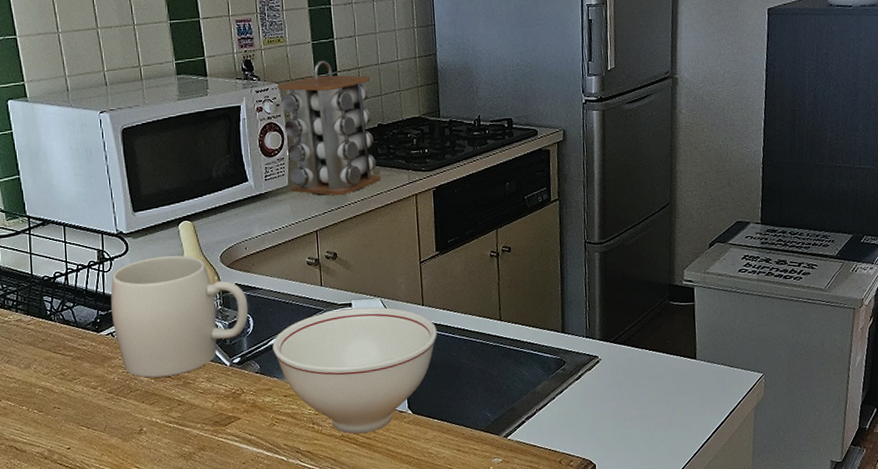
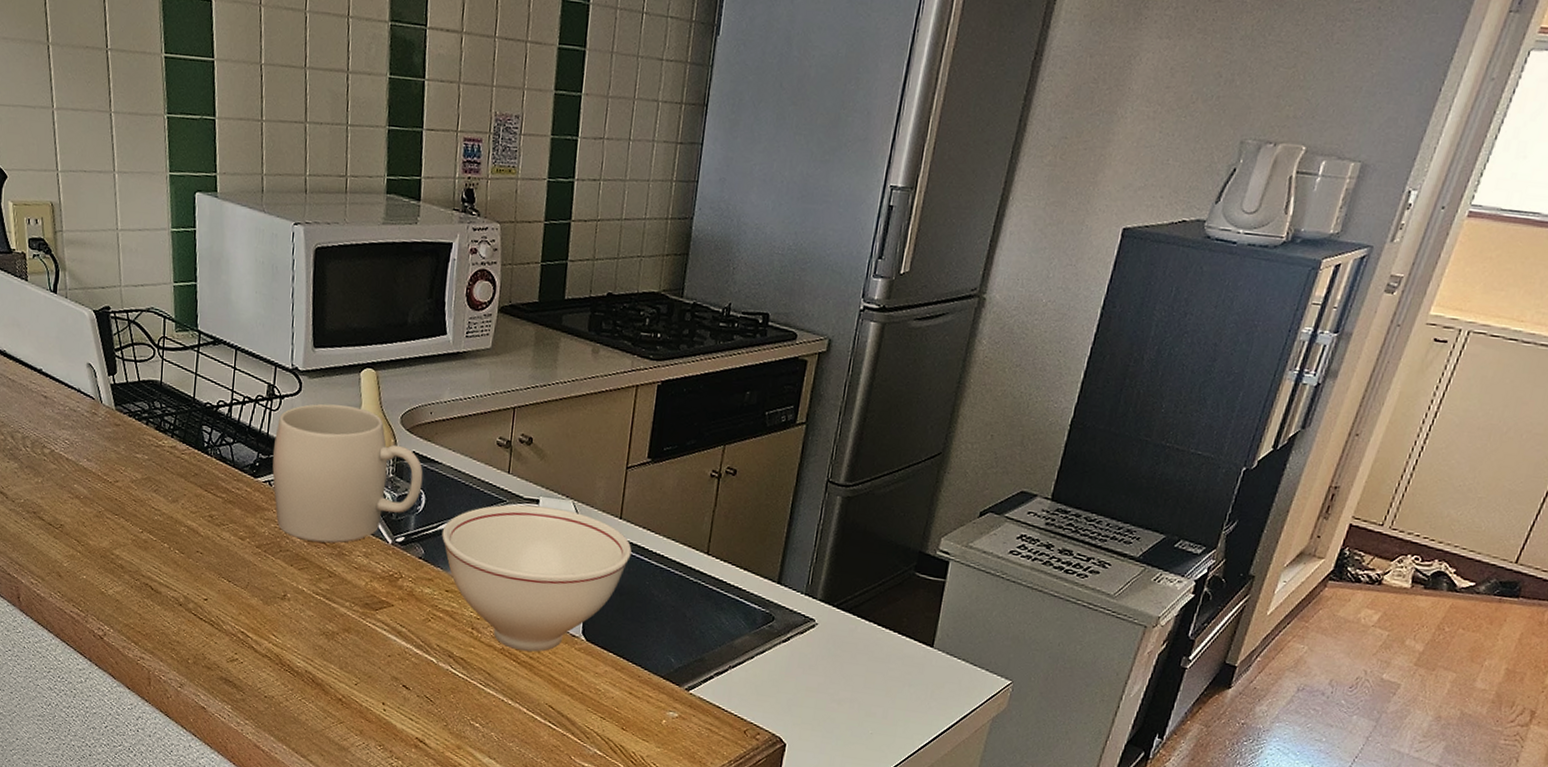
spice rack: present [278,60,381,196] -> none [493,203,609,372]

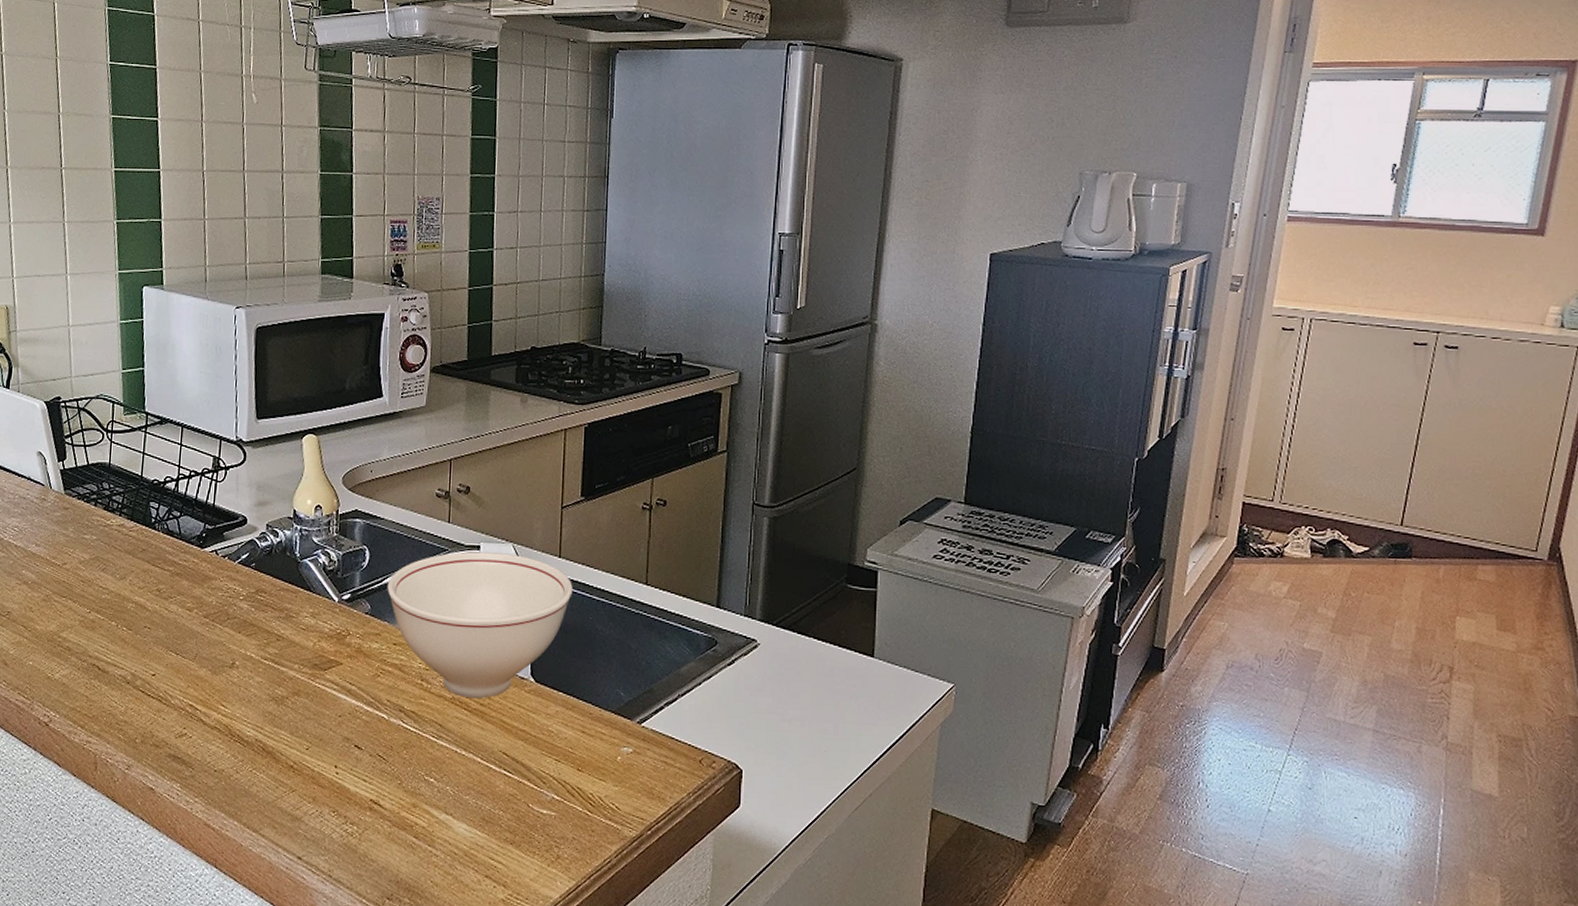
mug: present [272,403,423,544] -> none [218,471,366,607]

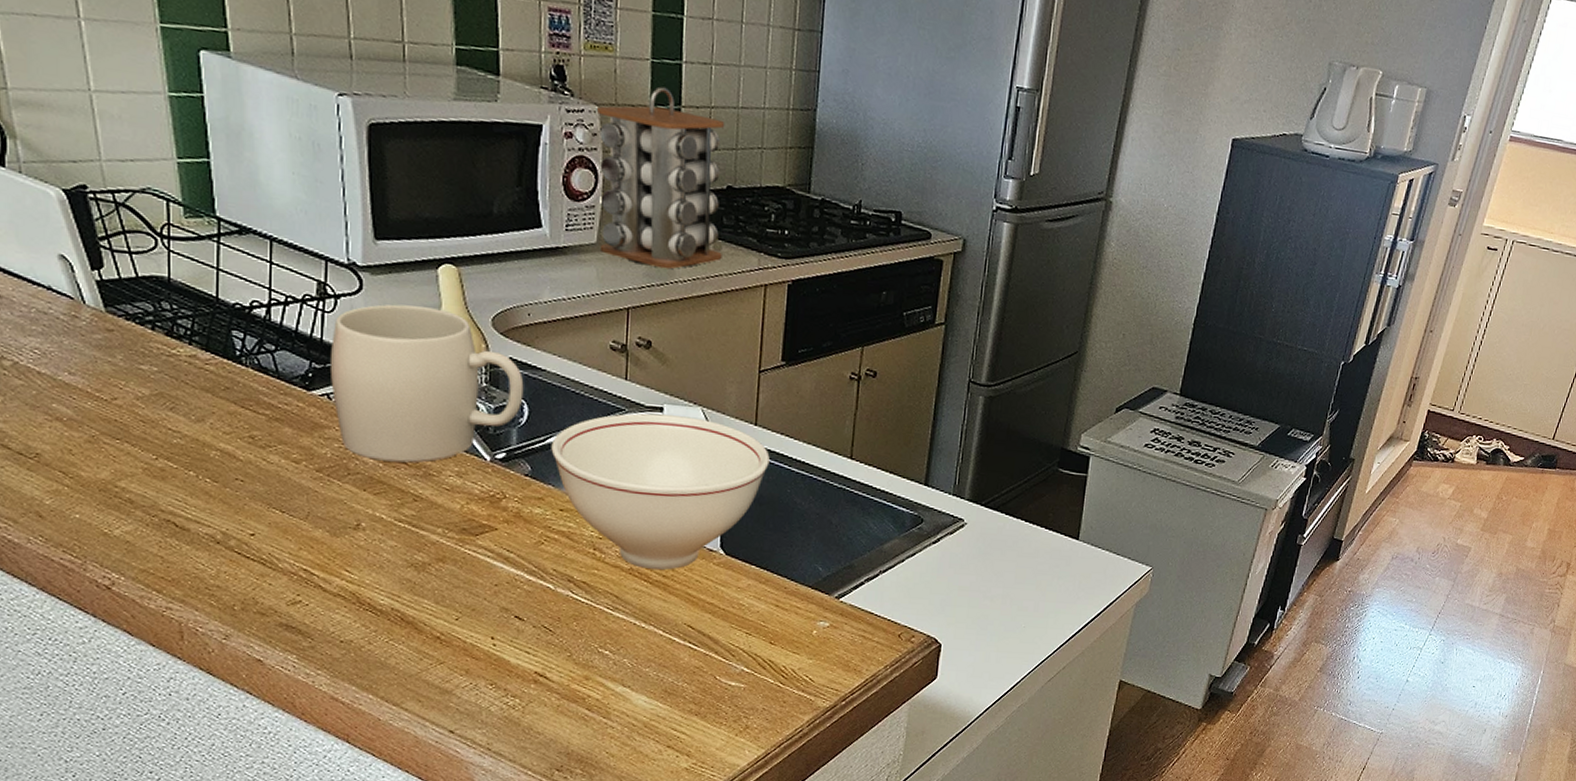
mug: none [218,471,366,607] -> present [329,304,524,463]
spice rack: none [427,271,529,423] -> present [597,86,725,270]

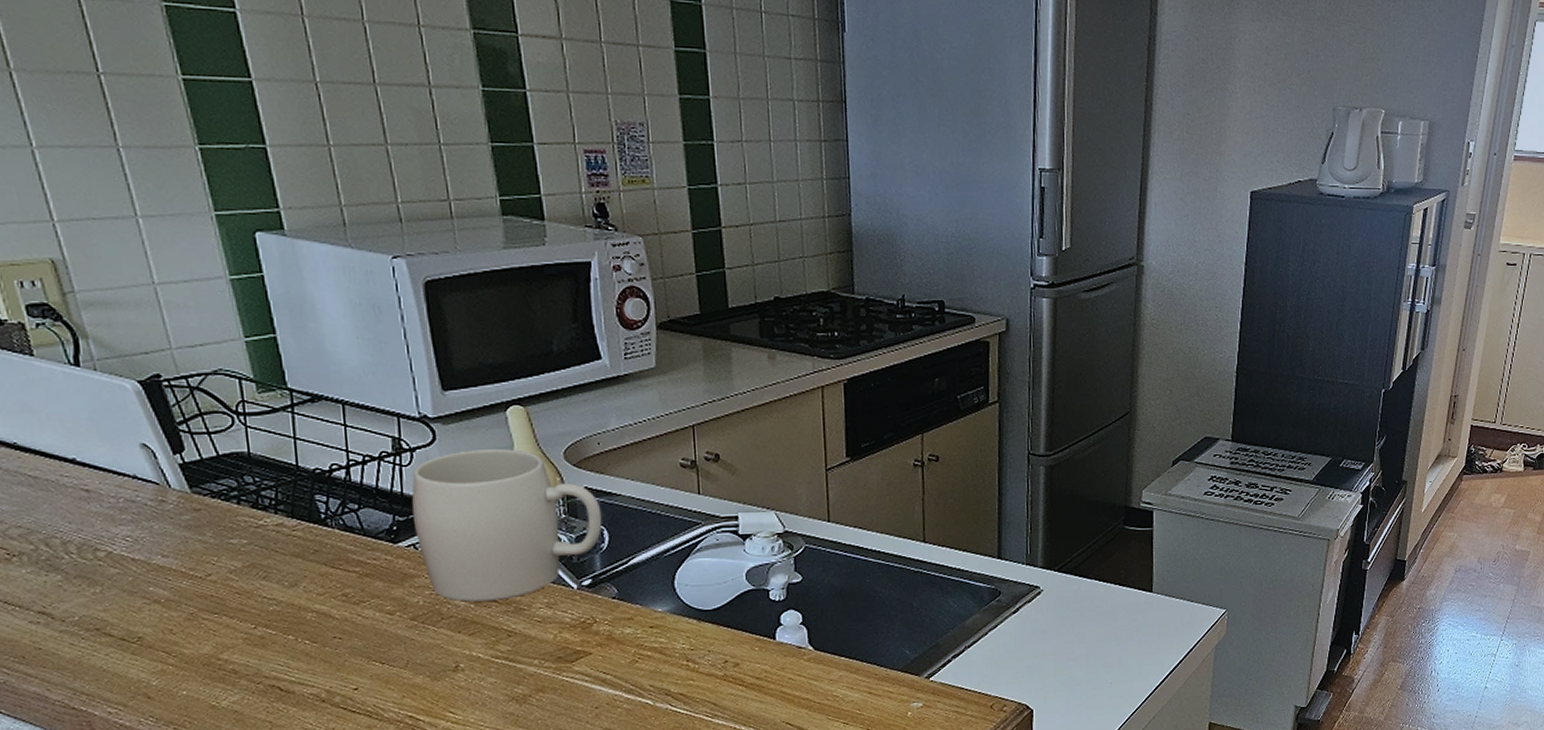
bowl: present [551,413,770,570] -> none [634,522,846,673]
spice rack: present [597,86,725,270] -> none [642,211,778,384]

